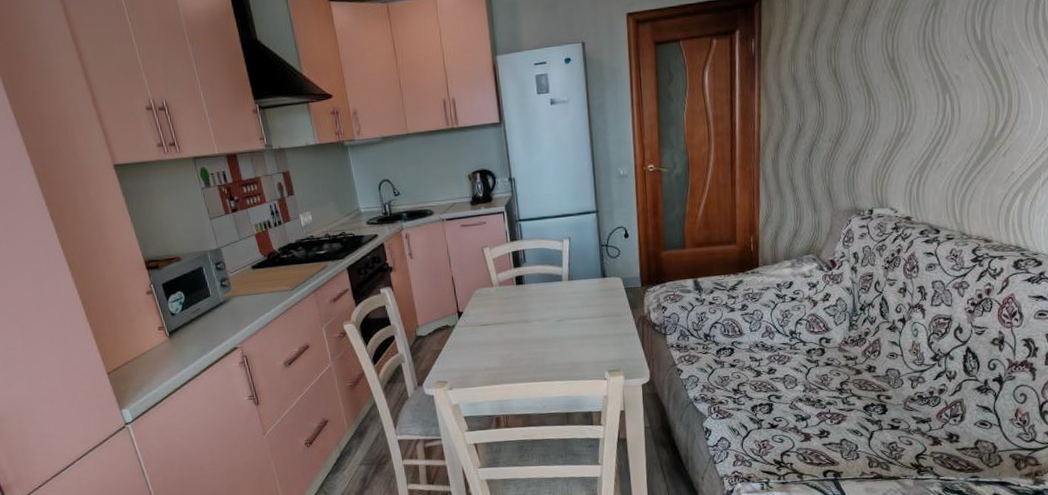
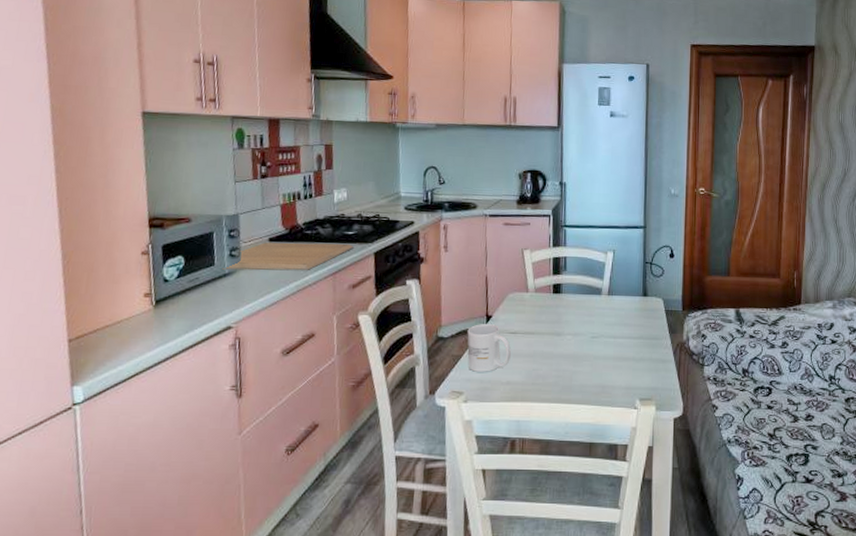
mug: none [442,319,485,363] -> present [467,324,511,372]

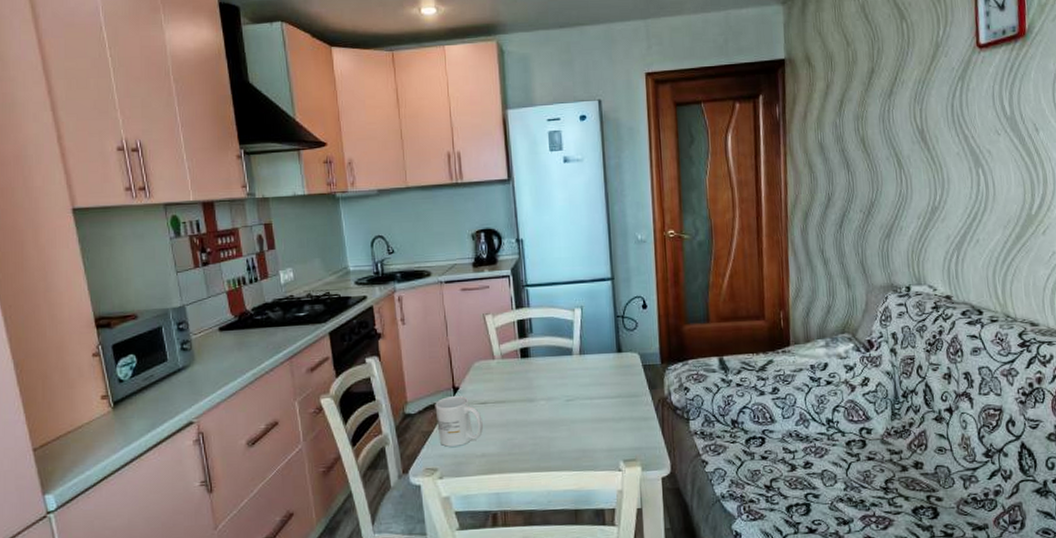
chopping board: present [222,242,354,271] -> none [176,325,307,364]

